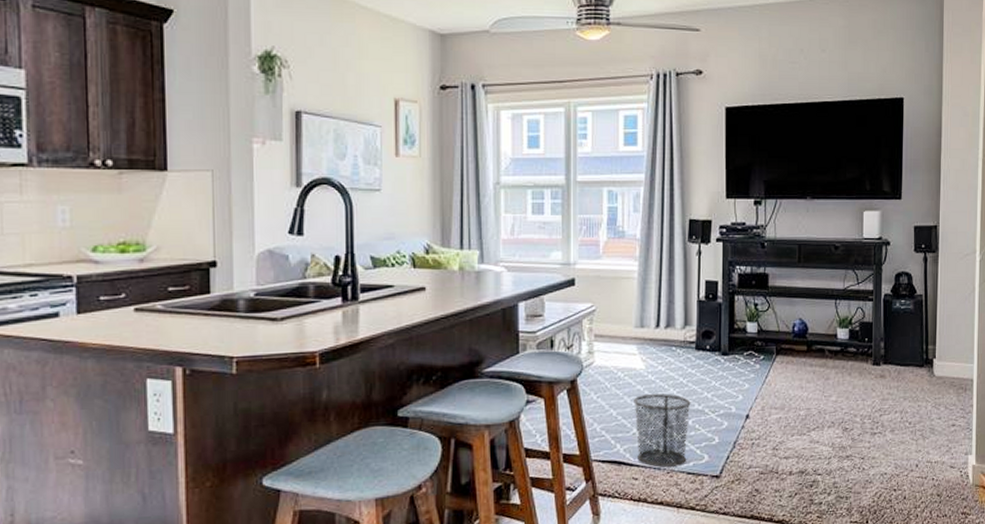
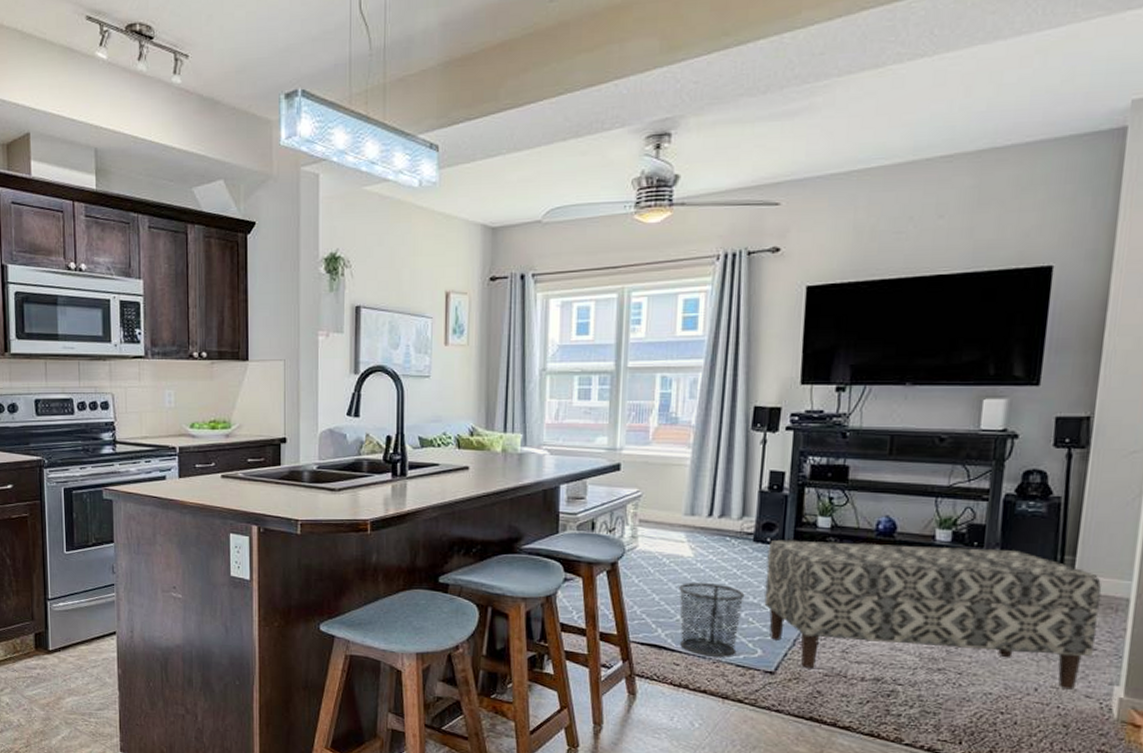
bench: none [708,343,955,468] -> present [764,539,1102,690]

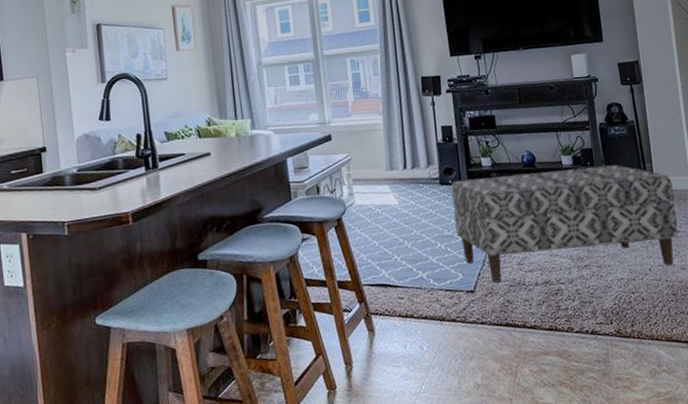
waste bin: present [679,583,745,657] -> none [392,224,444,287]

